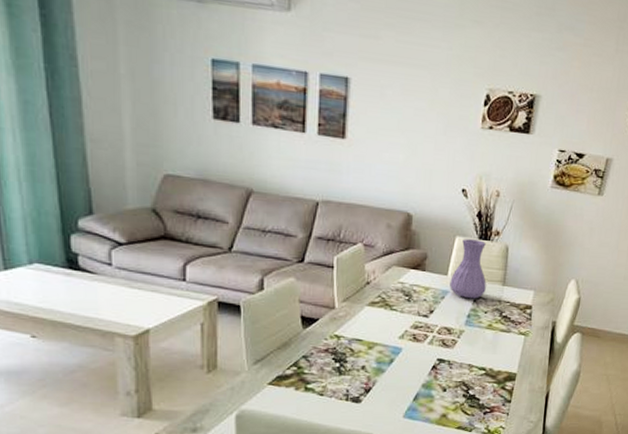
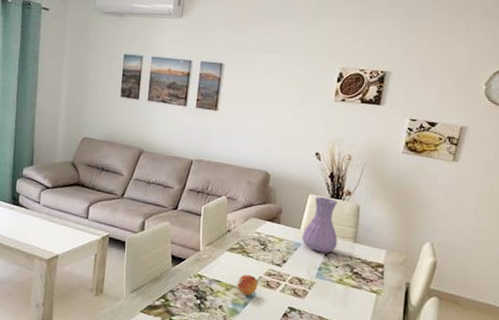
fruit: none [380,330,404,352] -> present [237,274,258,296]

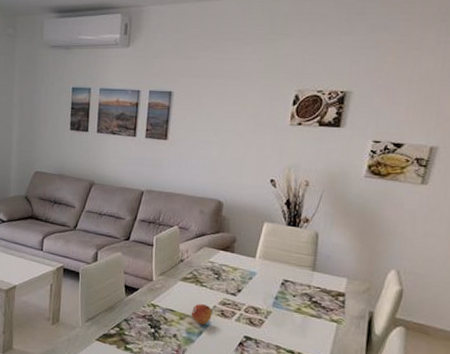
vase: present [302,197,338,253] -> none [257,225,295,282]

